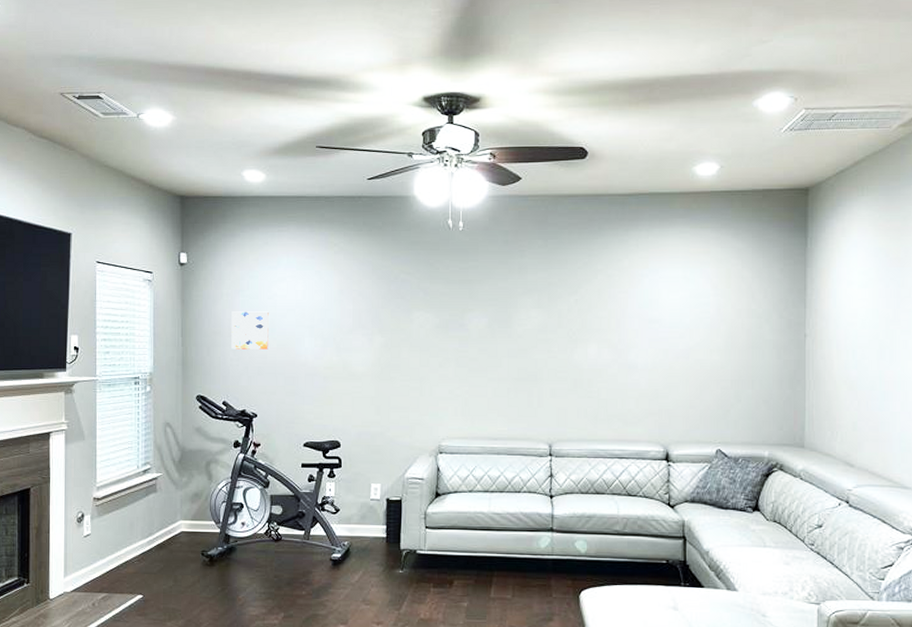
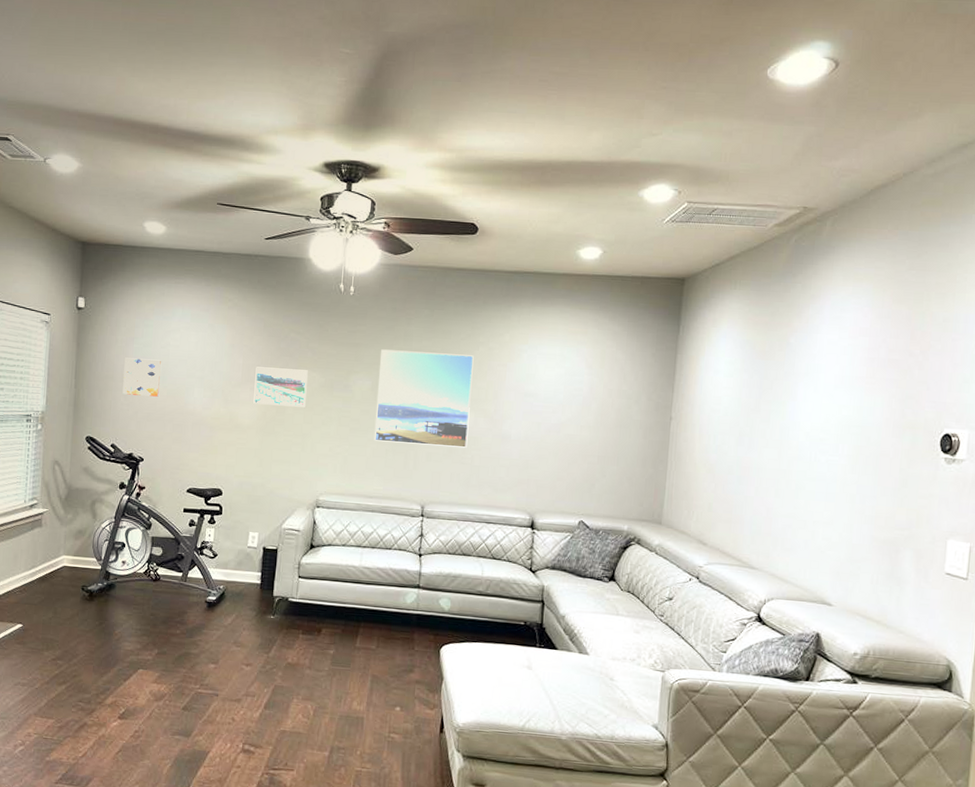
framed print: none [367,311,421,350] -> present [253,367,308,408]
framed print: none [494,284,593,381] -> present [373,349,474,448]

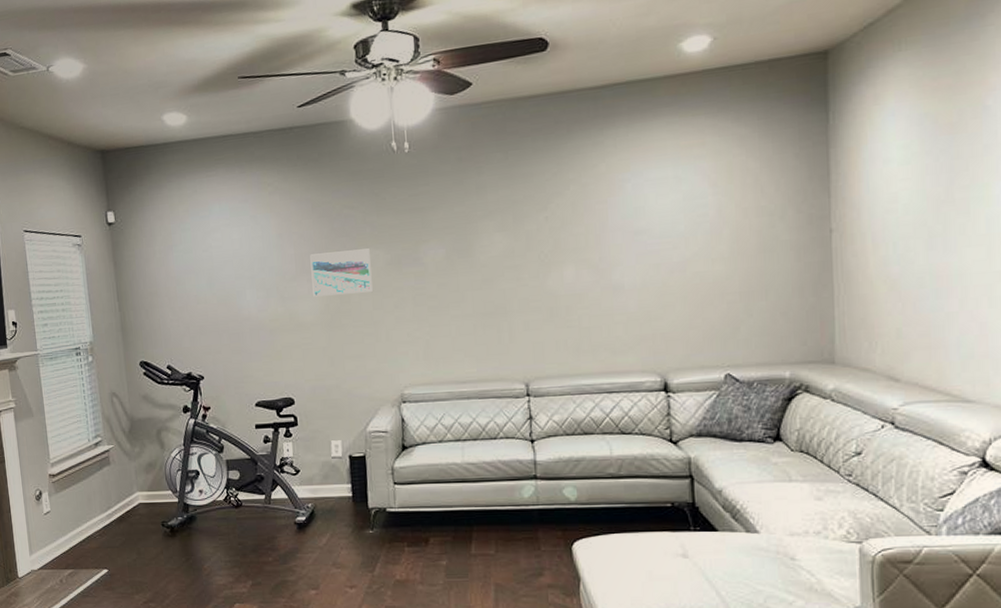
wall art: present [122,357,161,397] -> none [166,265,209,310]
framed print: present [373,349,474,448] -> none [451,197,571,317]

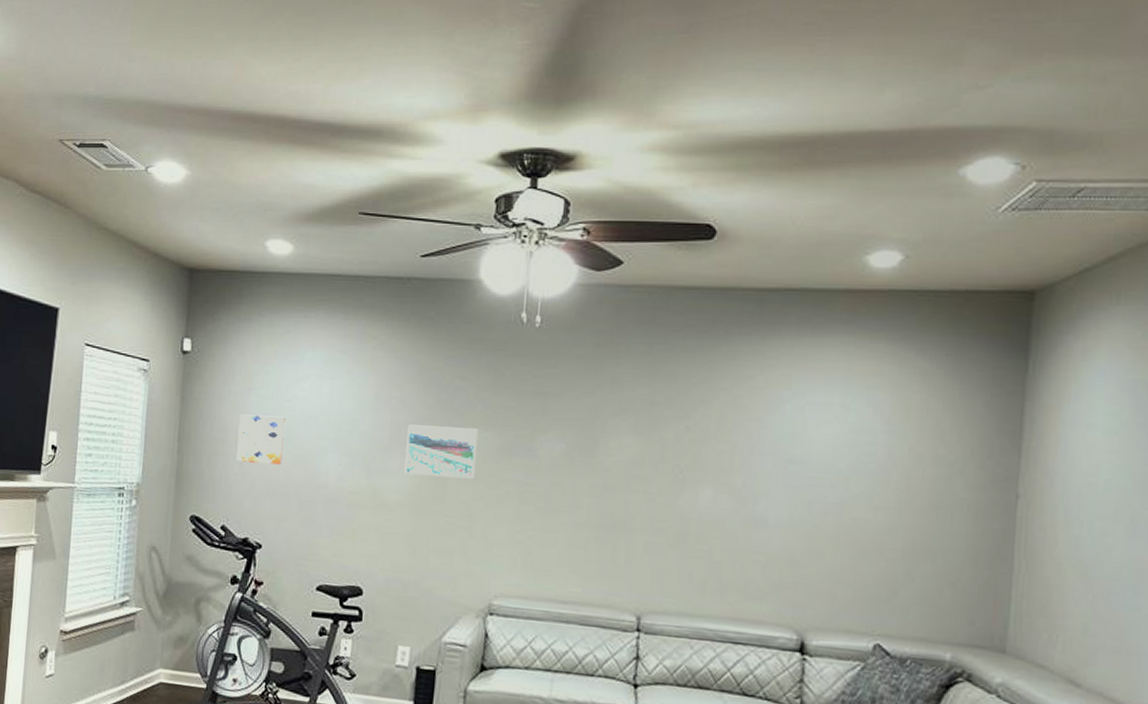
wall art: none [166,265,209,310] -> present [236,414,285,465]

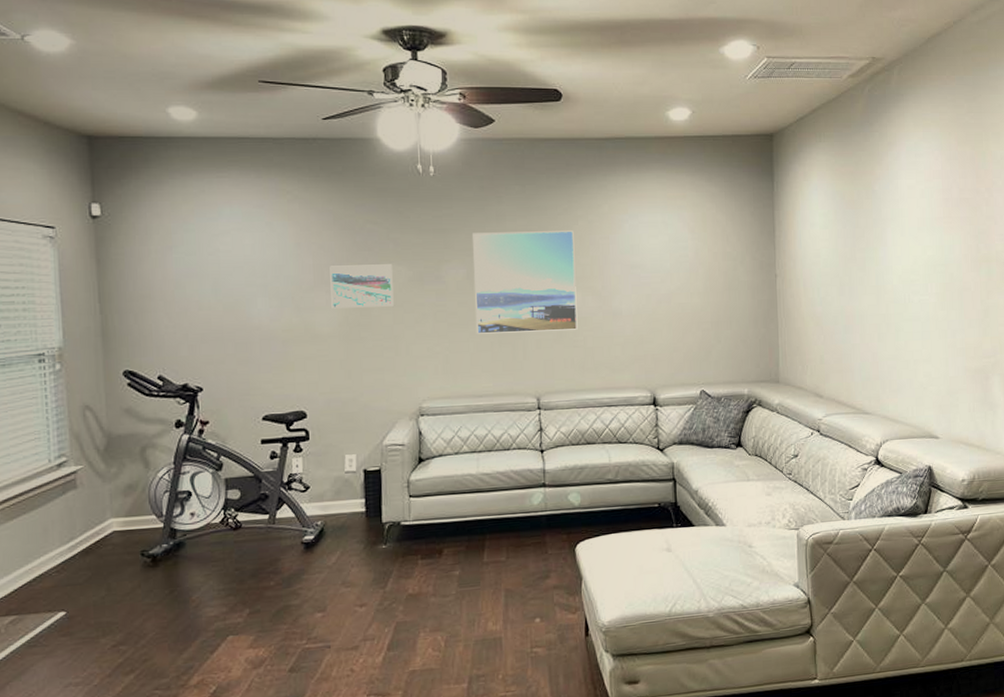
wall art: present [236,414,285,465] -> none [163,269,213,315]
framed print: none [568,399,712,536] -> present [473,230,578,334]

